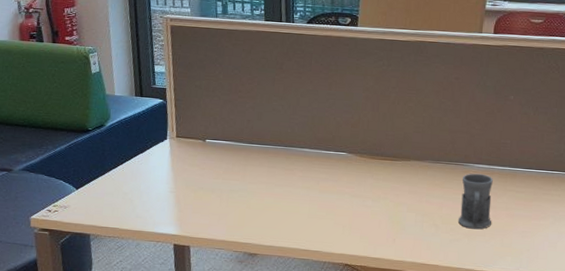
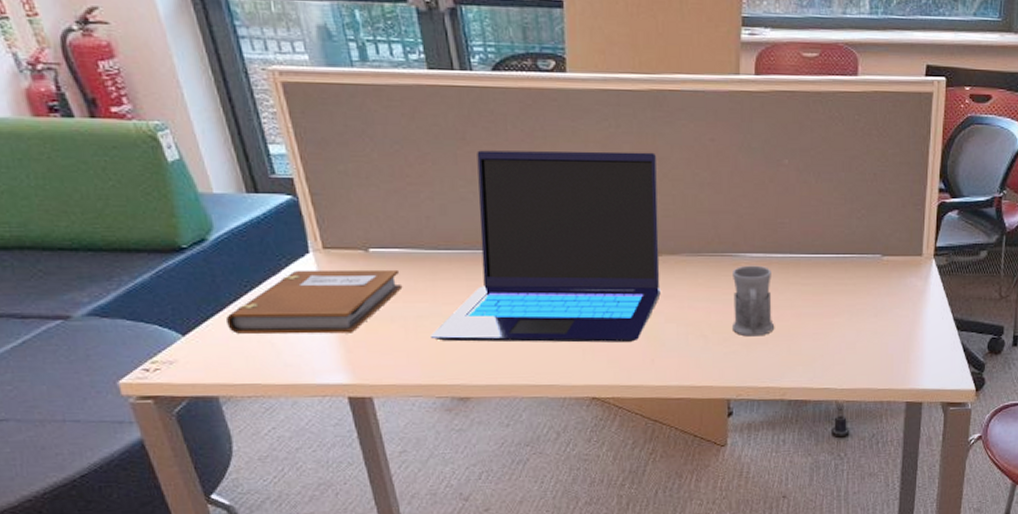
notebook: none [105,150,224,198] -> present [226,269,403,335]
laptop: none [237,77,415,224] -> present [431,150,661,343]

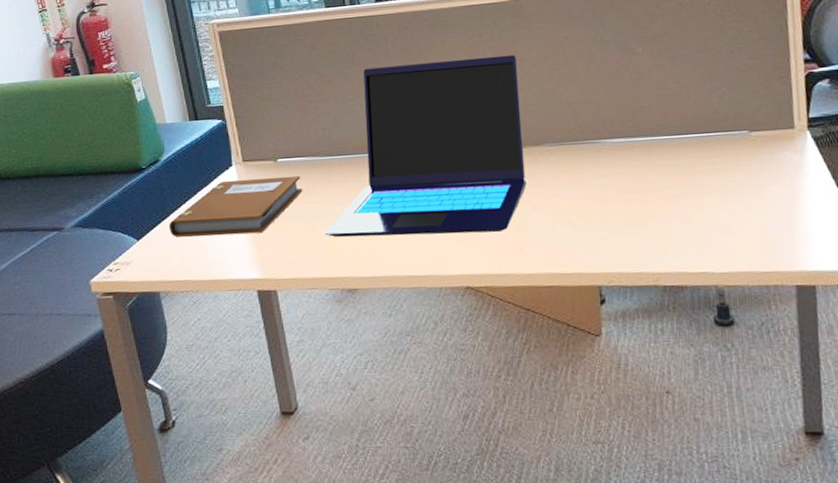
mug: present [731,265,774,337] -> none [595,150,641,221]

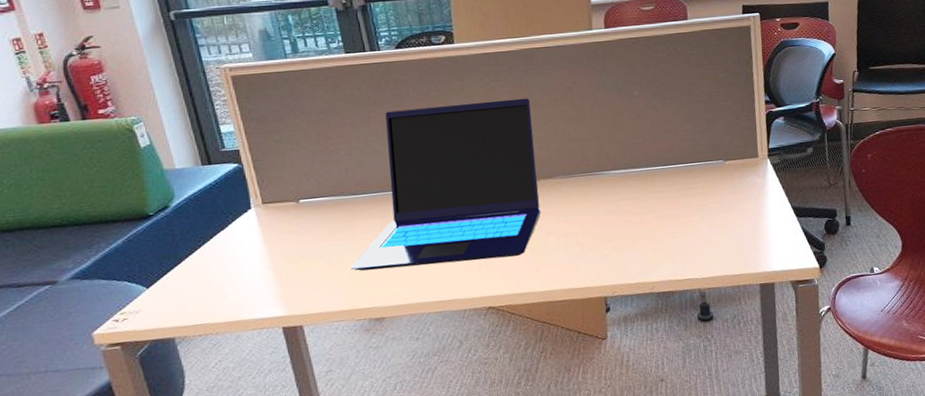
notebook: present [169,175,303,237] -> none [183,214,327,282]

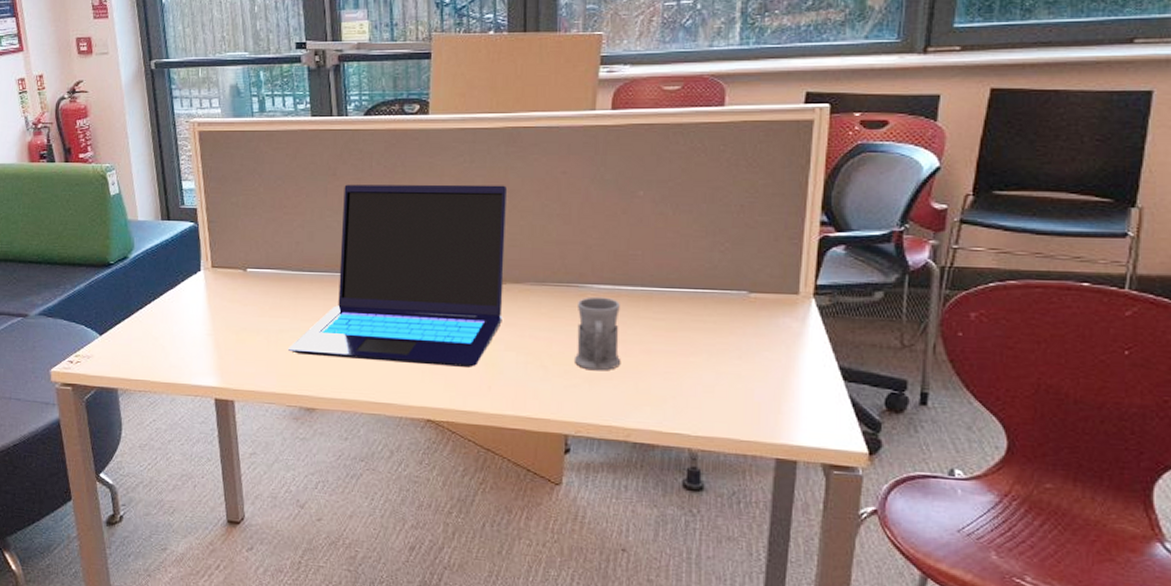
mug: none [600,180,639,241] -> present [573,296,620,371]

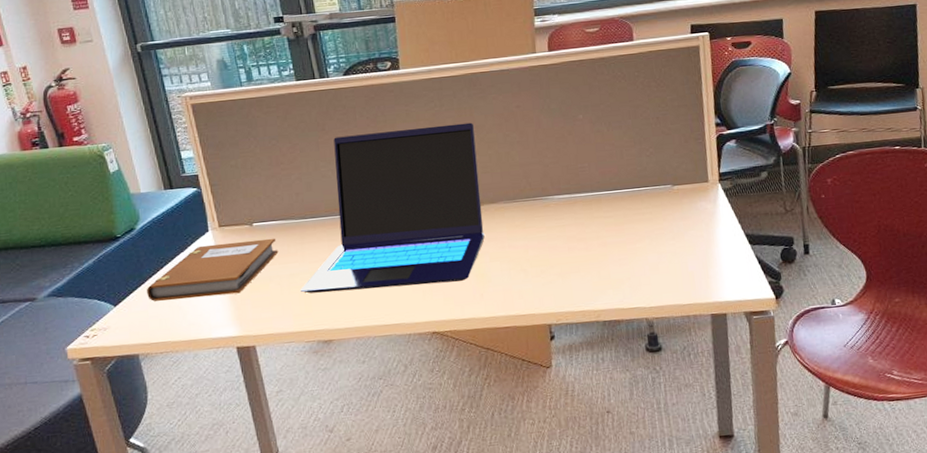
notebook: none [132,285,270,342] -> present [147,238,279,302]
mug: present [573,296,620,371] -> none [544,205,584,267]

